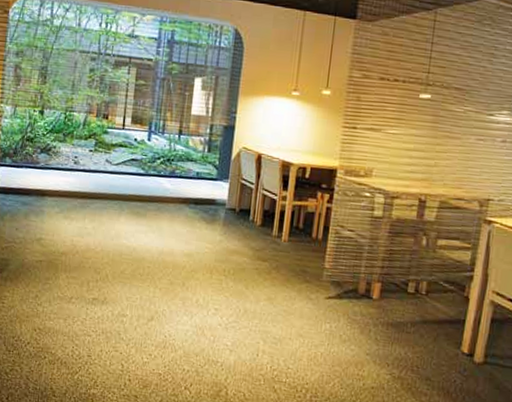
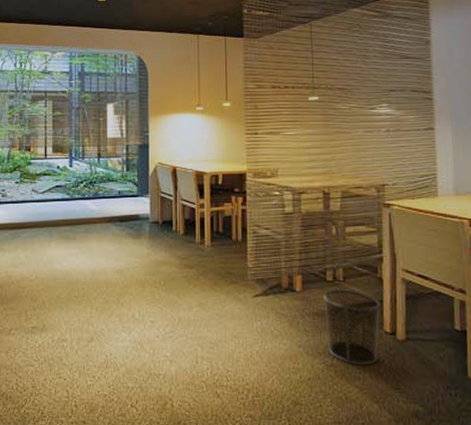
waste bin: none [398,302,463,383] -> present [323,289,381,366]

